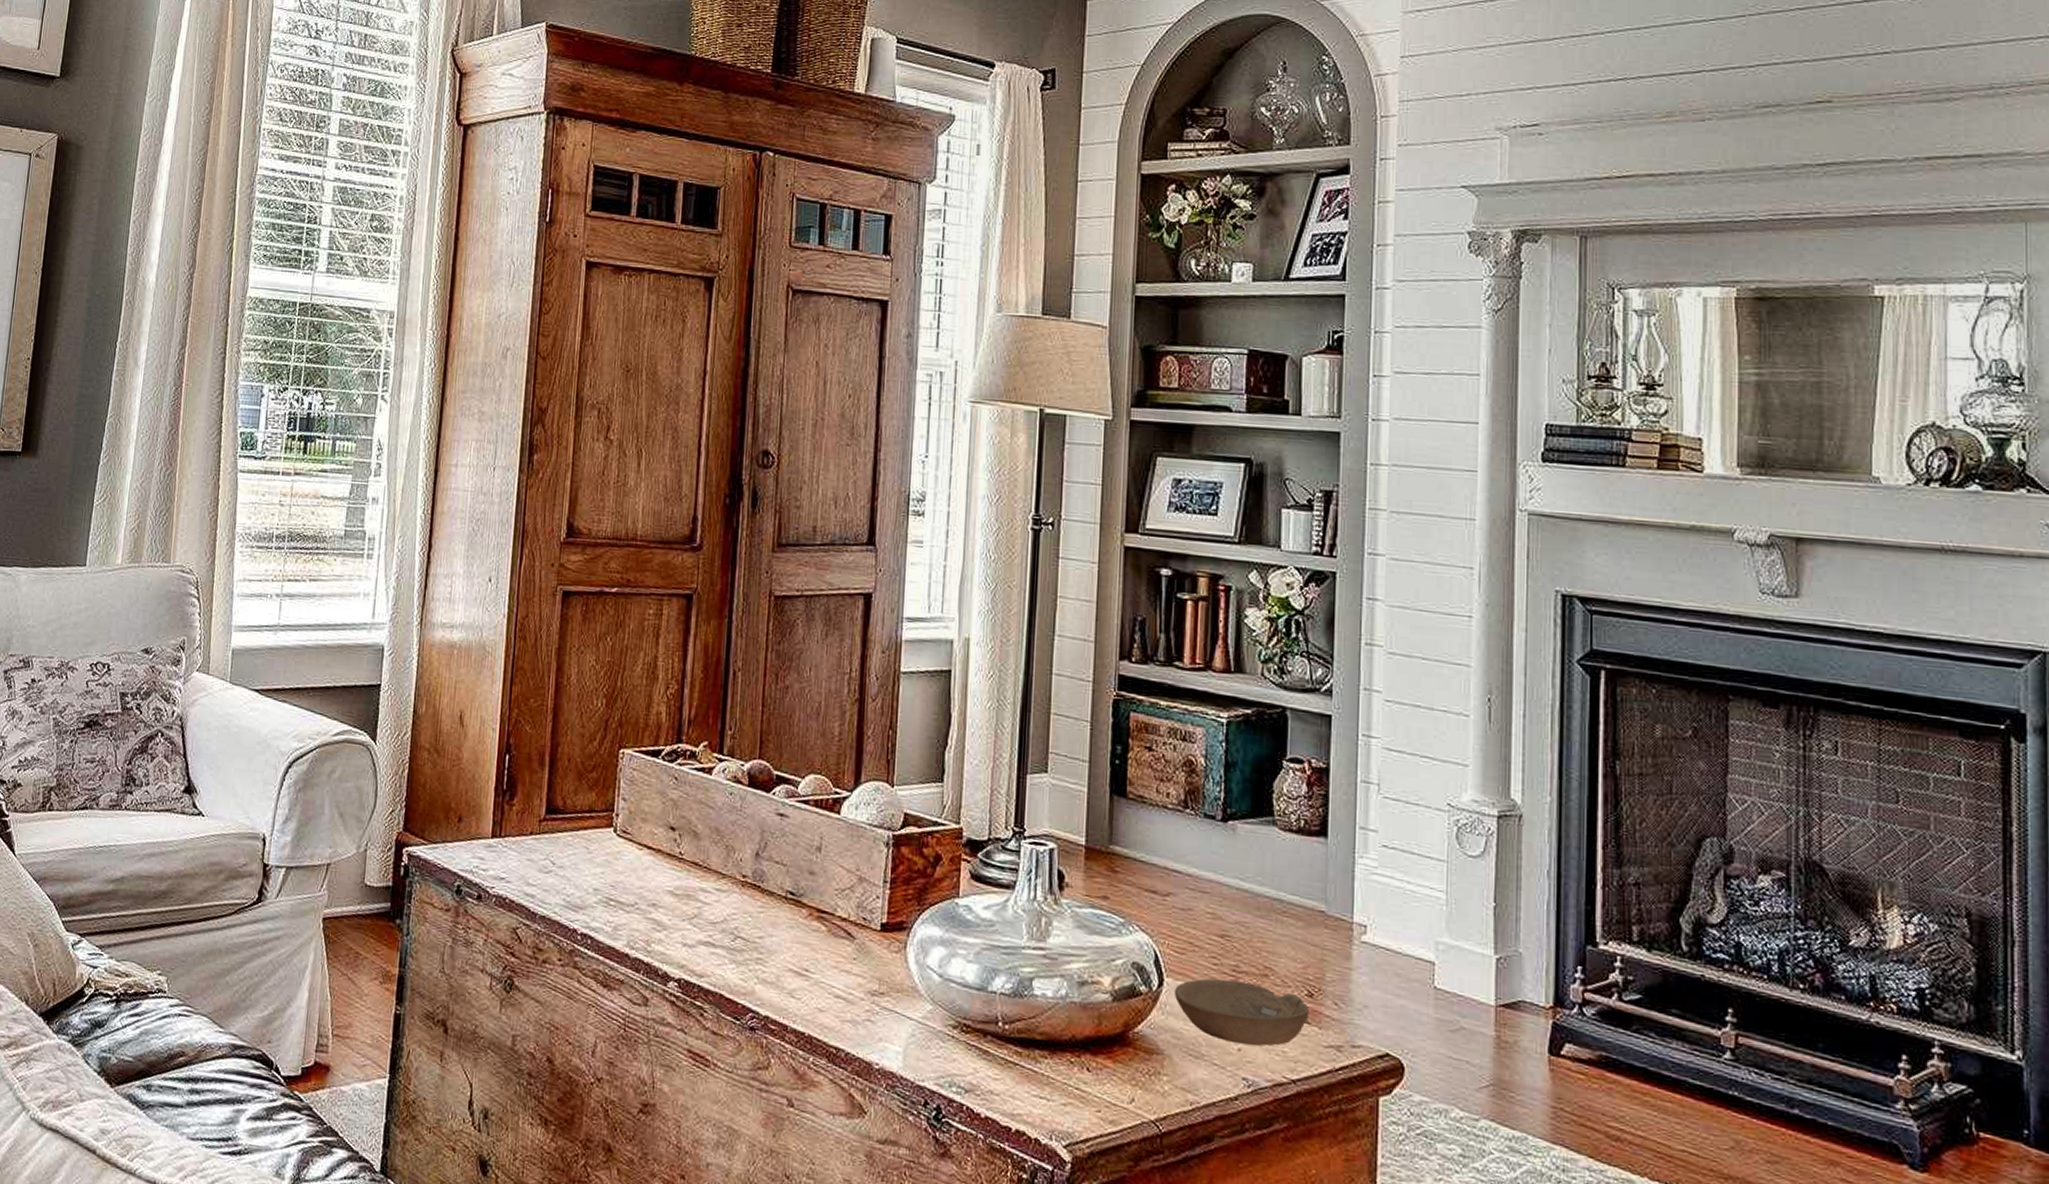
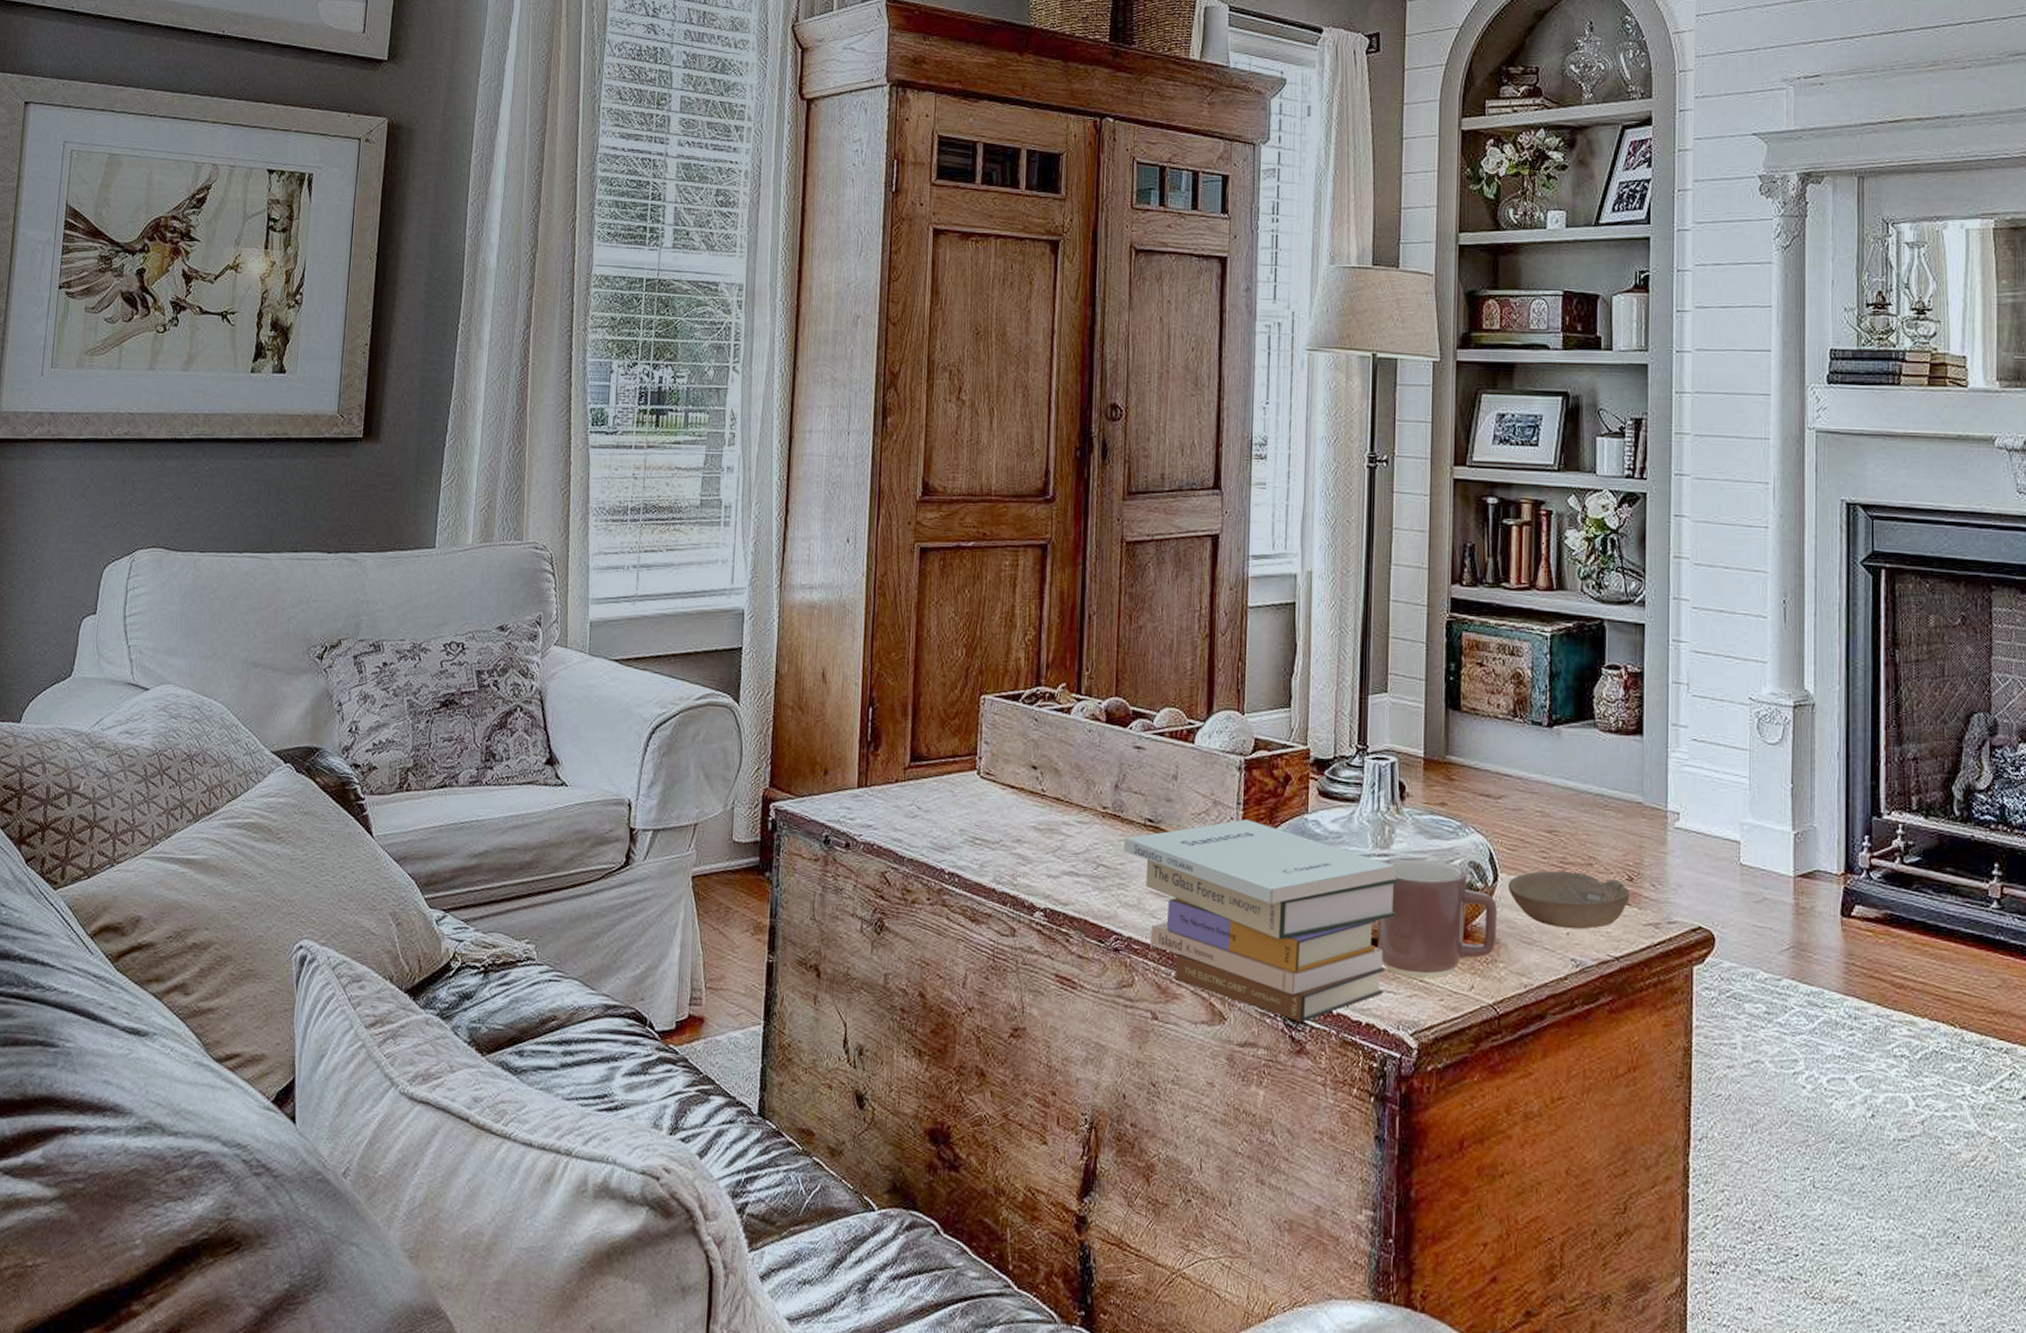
books: none [762,899,1056,1123] -> present [1123,819,1399,1022]
mug: none [1029,954,1162,1087] -> present [1377,858,1497,979]

